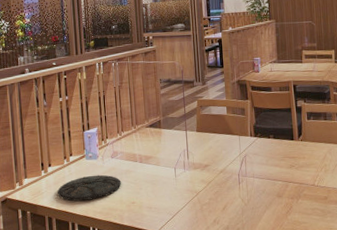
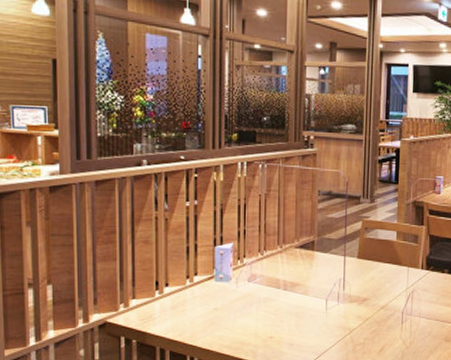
plate: present [57,174,121,201] -> none [175,301,258,331]

